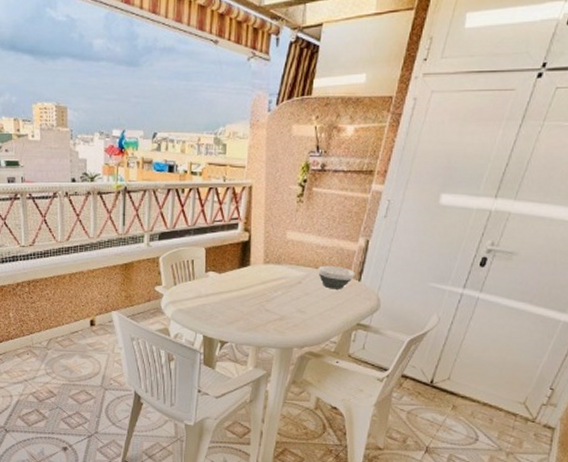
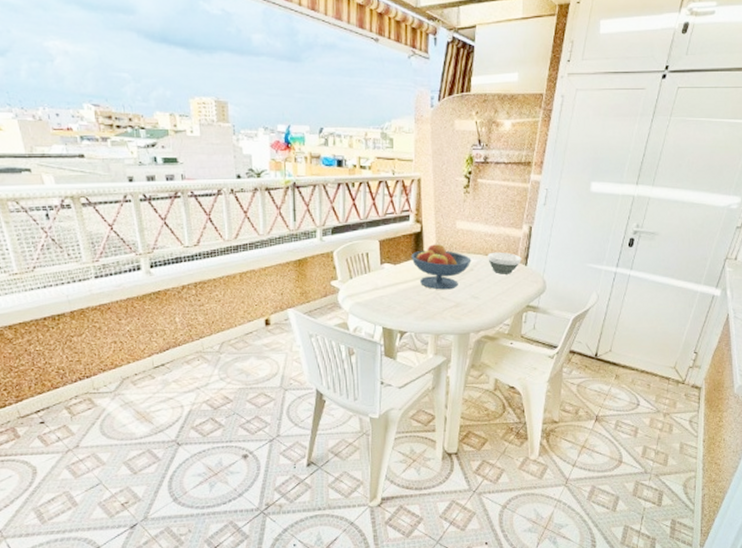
fruit bowl: none [237,253,300,302] -> present [411,243,472,290]

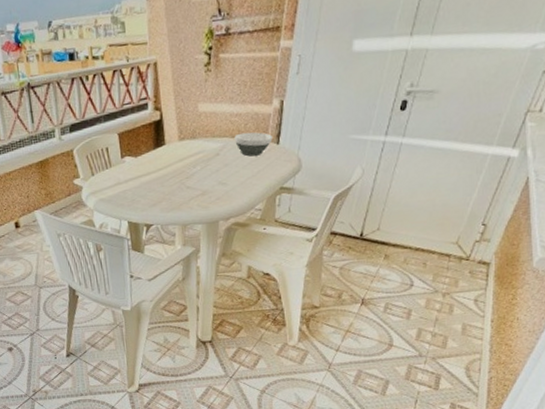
fruit bowl: present [411,243,472,290] -> none [152,130,217,179]

